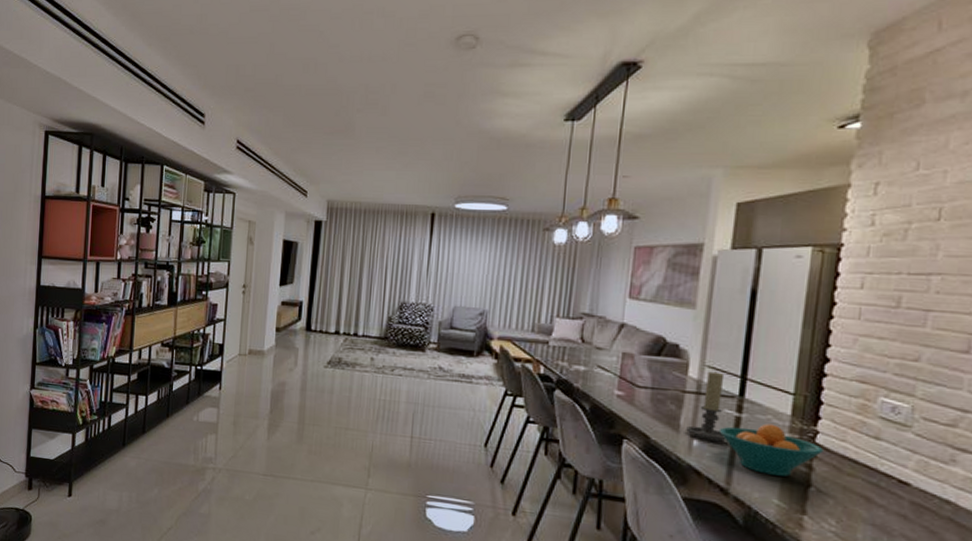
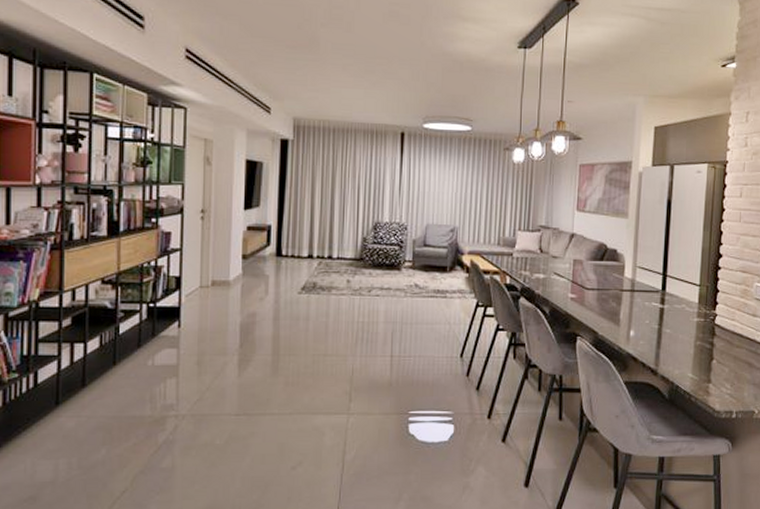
candle holder: present [686,371,727,442] -> none [625,271,654,331]
fruit bowl: present [718,423,823,477] -> none [648,312,720,354]

